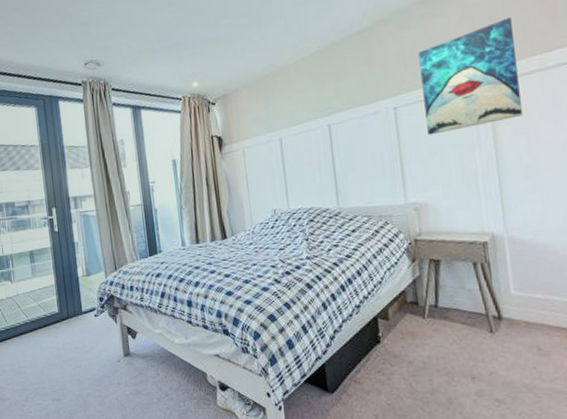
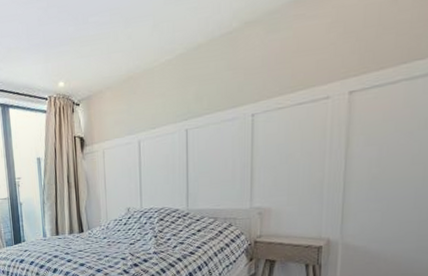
wall art: present [418,17,522,136] -> none [282,21,386,143]

